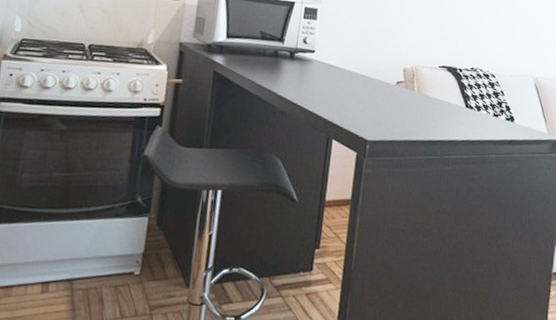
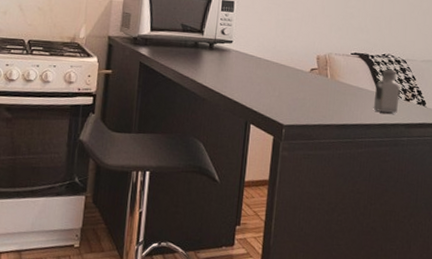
saltshaker: none [461,84,489,129] -> present [373,69,400,113]

